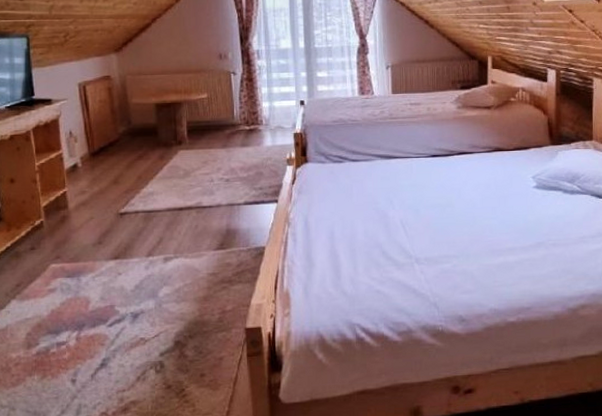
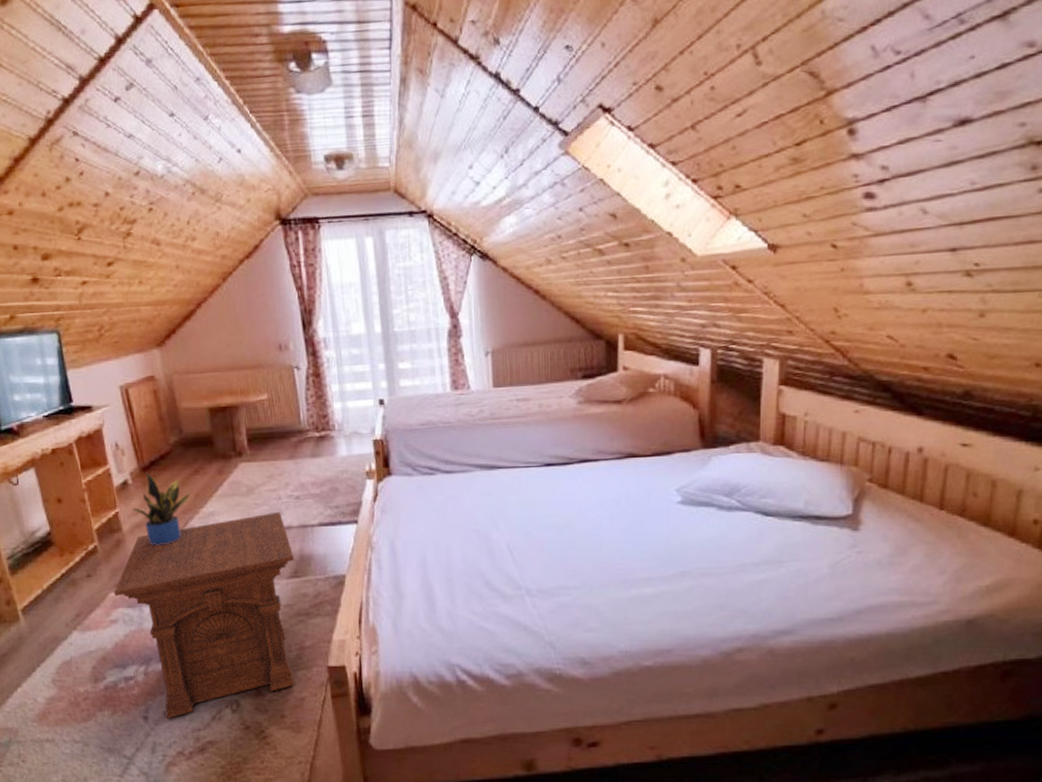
side table: none [55,192,221,381] -> present [114,511,295,719]
potted plant: none [79,157,133,221] -> present [132,472,190,546]

